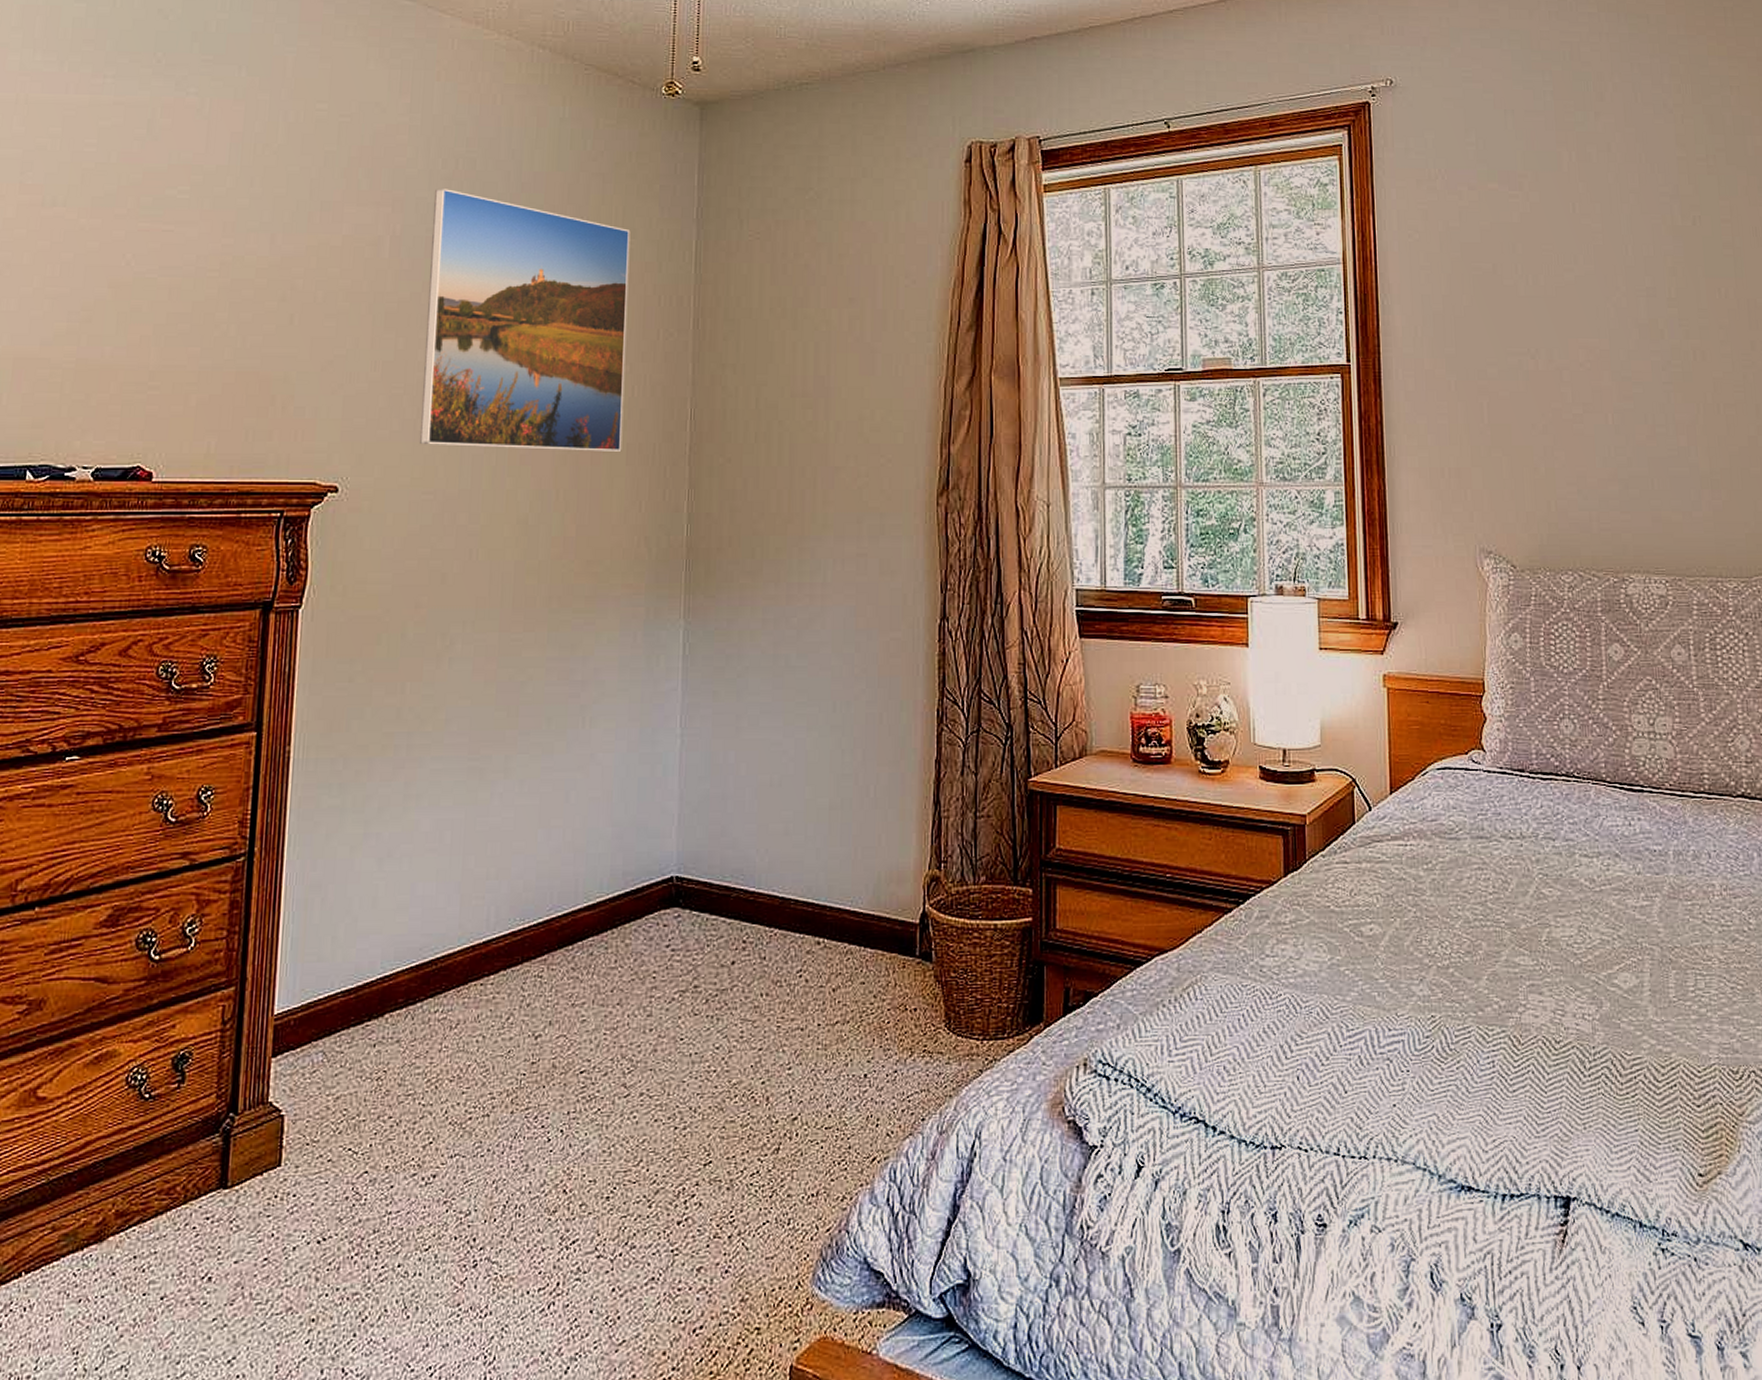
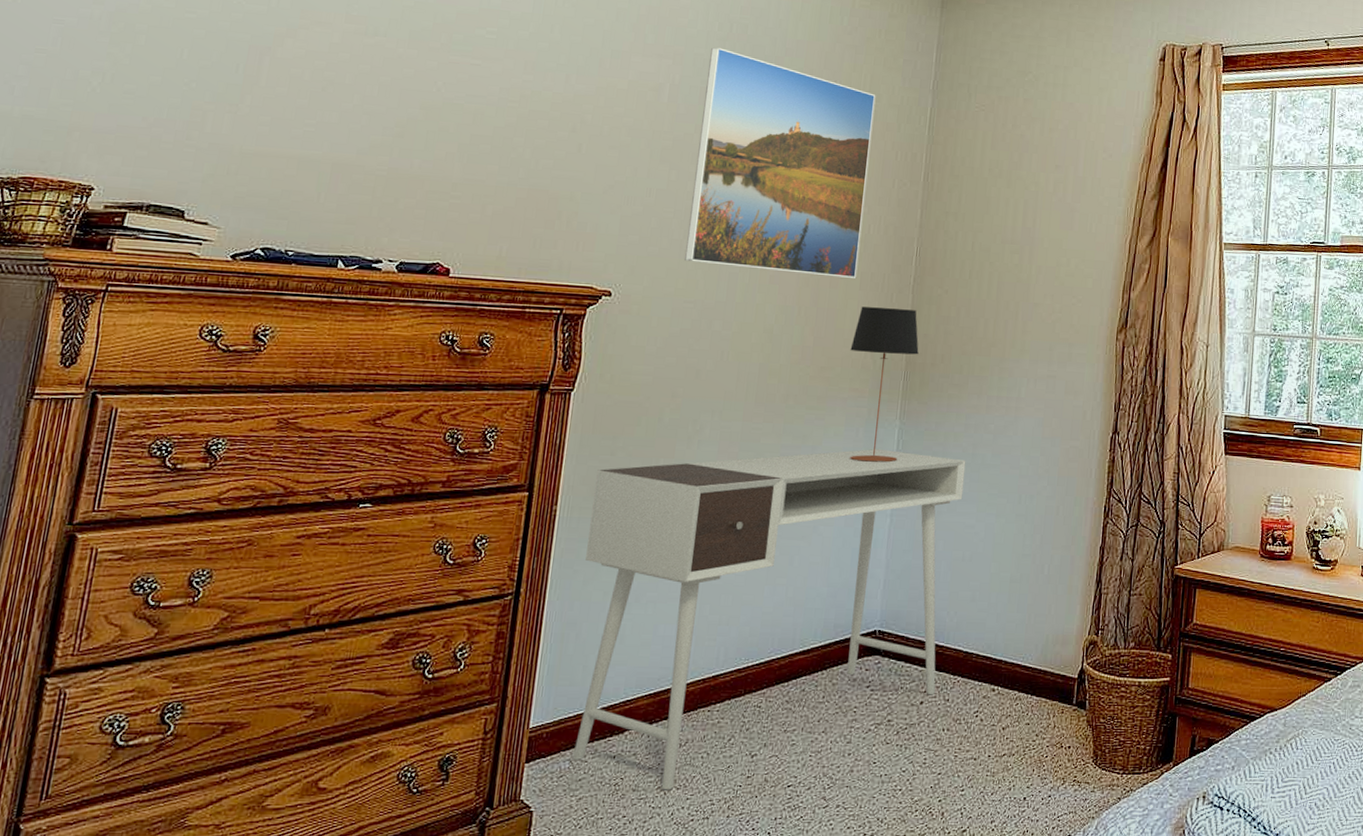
desk: none [325,655,767,1084] -> present [572,448,966,790]
table lamp: none [620,485,701,672] -> present [850,306,919,462]

